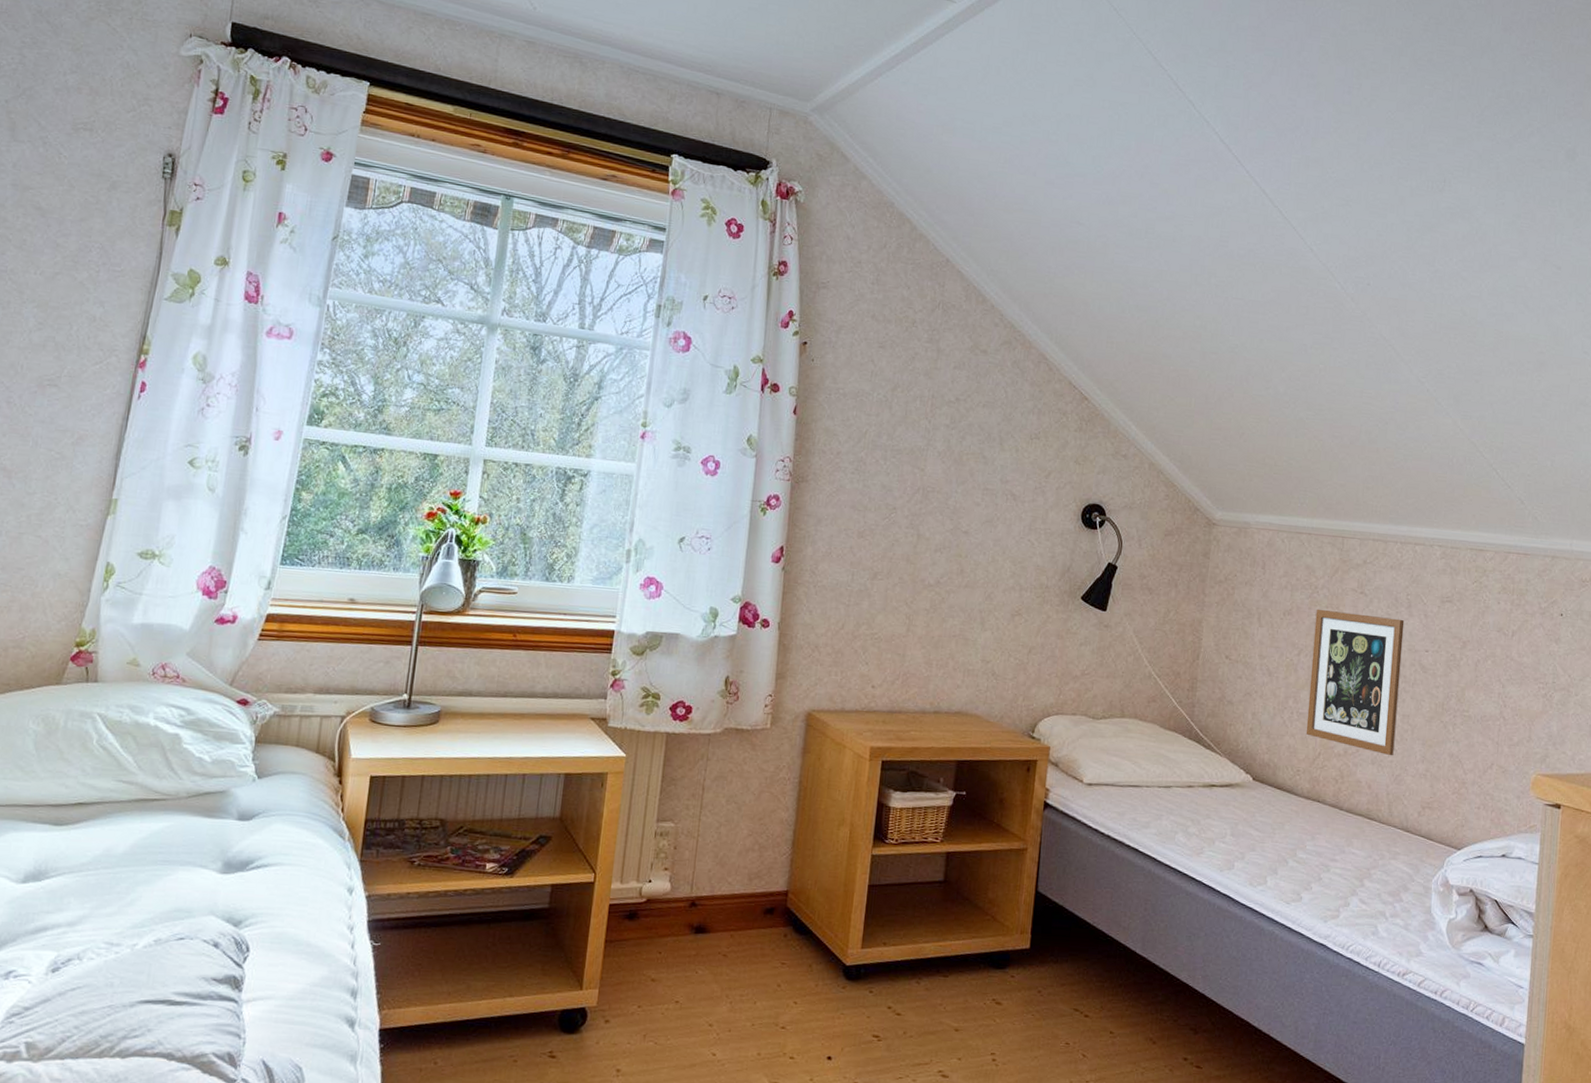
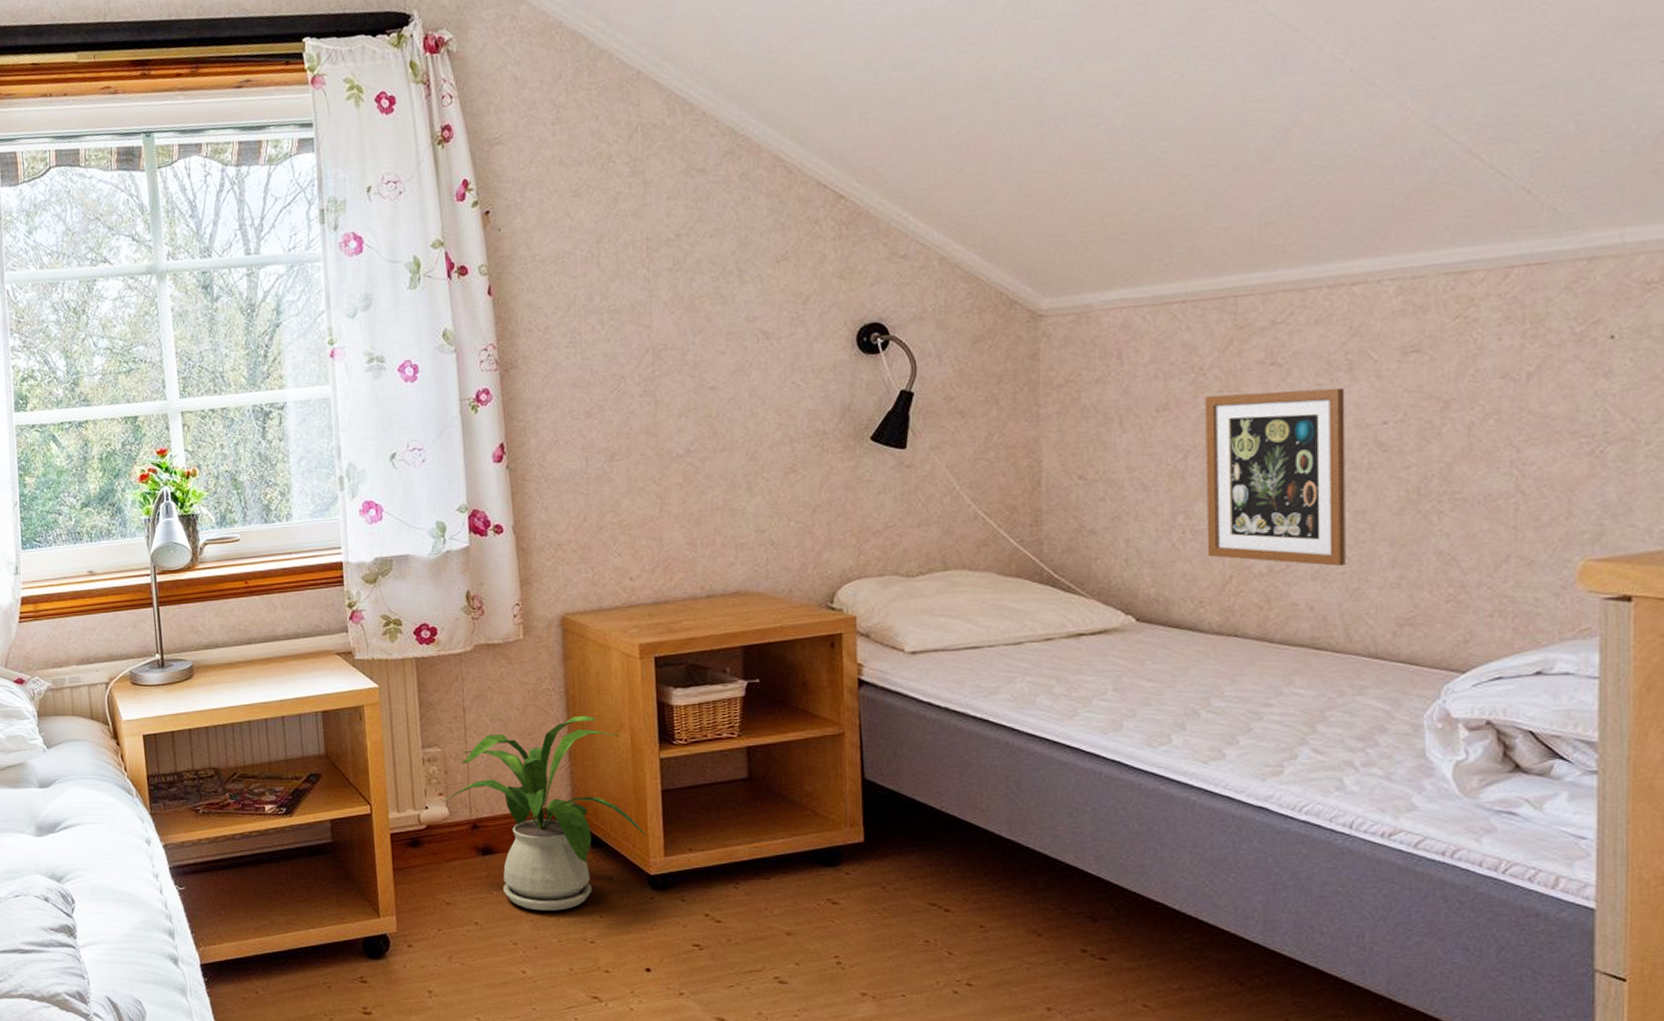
house plant: none [667,806,849,994] -> present [443,715,646,911]

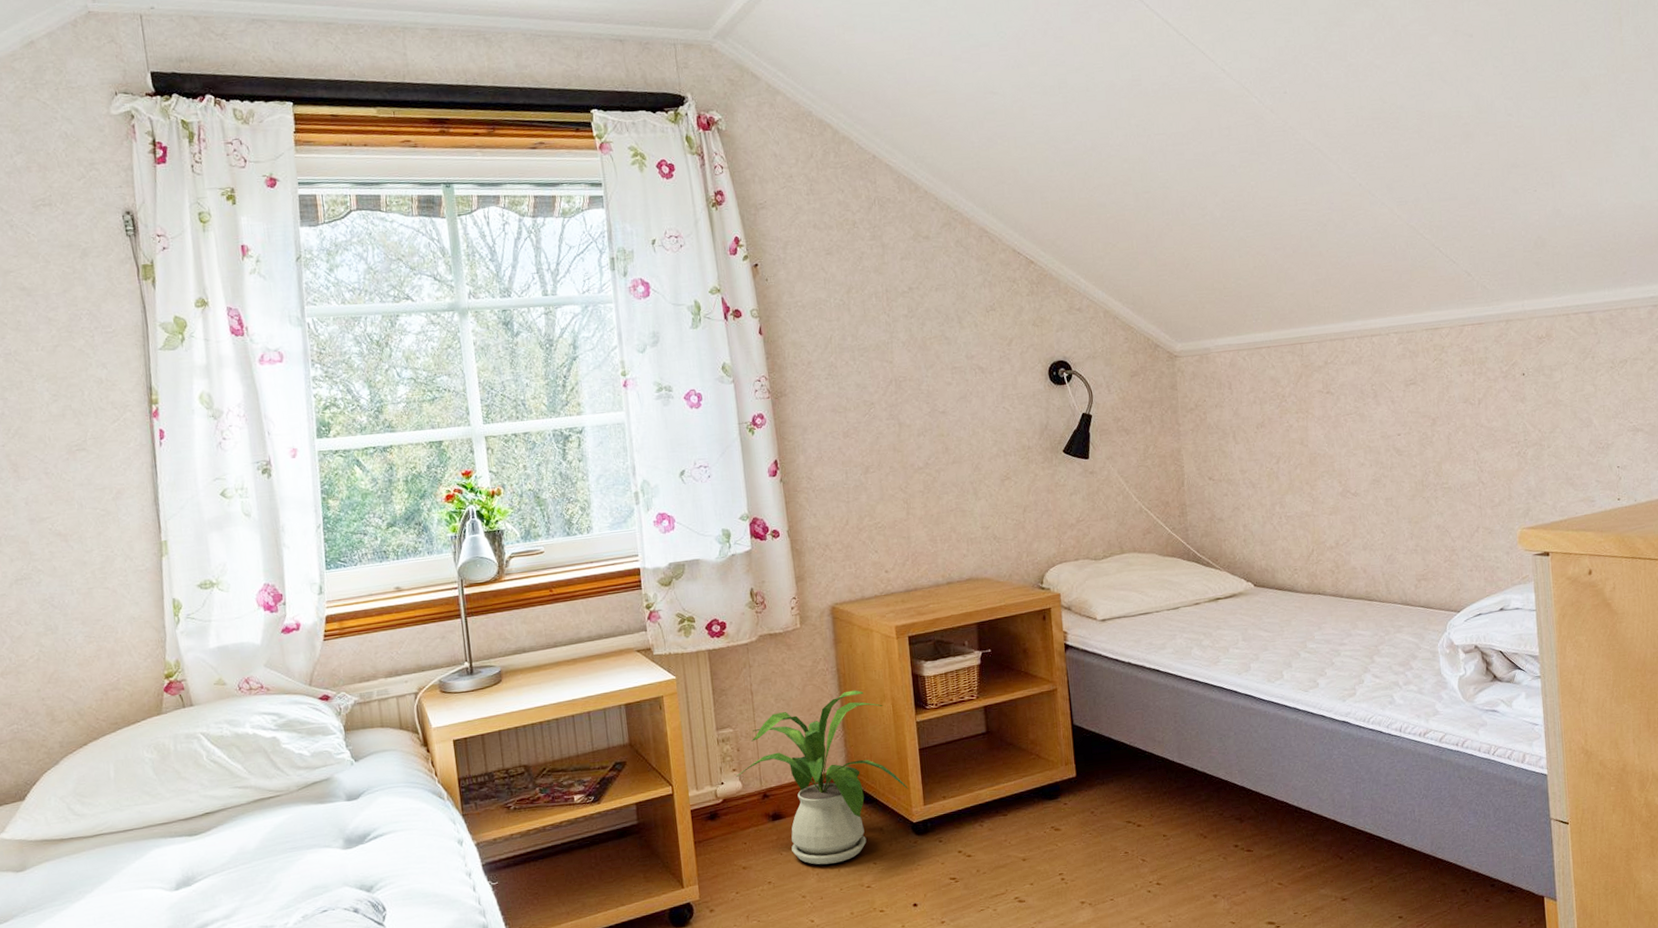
picture frame: present [1205,387,1346,567] -> none [1287,409,1383,539]

